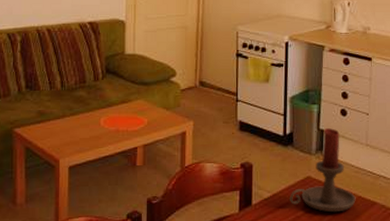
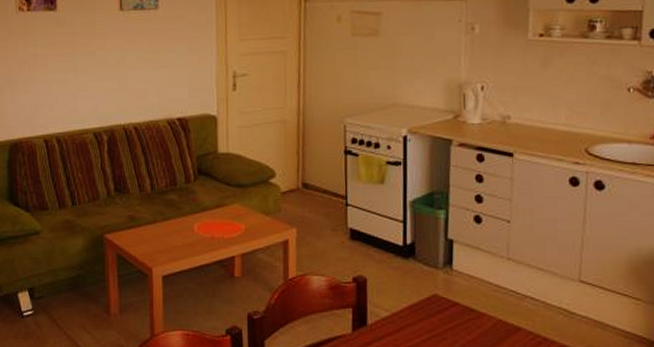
candle holder: present [290,127,356,213] -> none [412,237,495,338]

